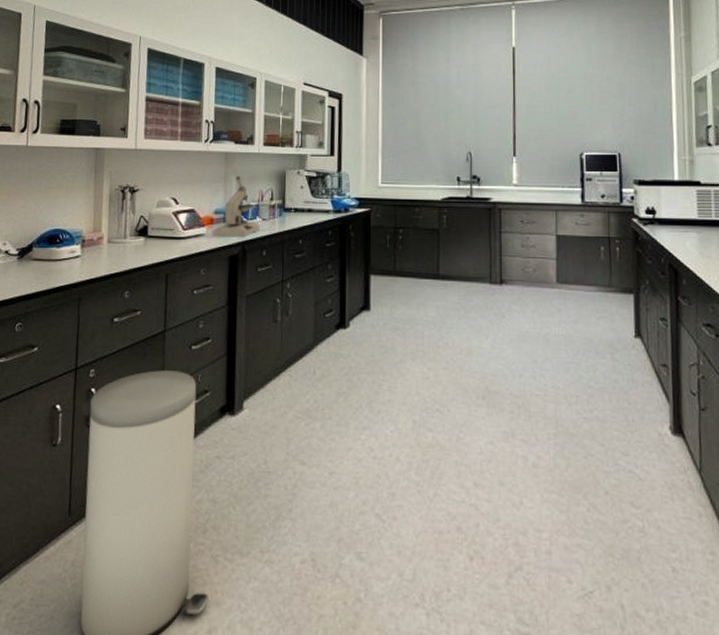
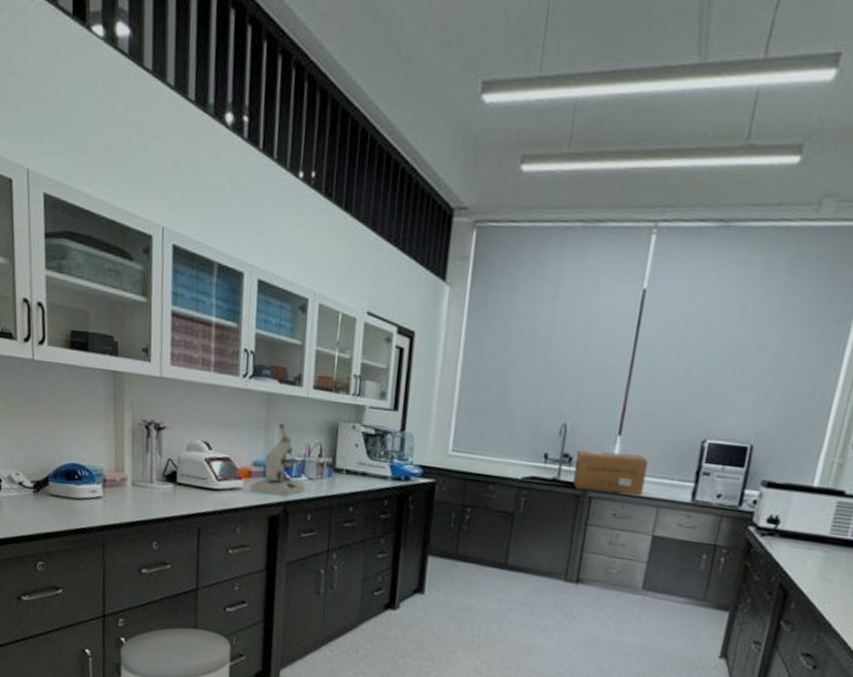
box: none [482,170,542,203] -> present [573,450,649,495]

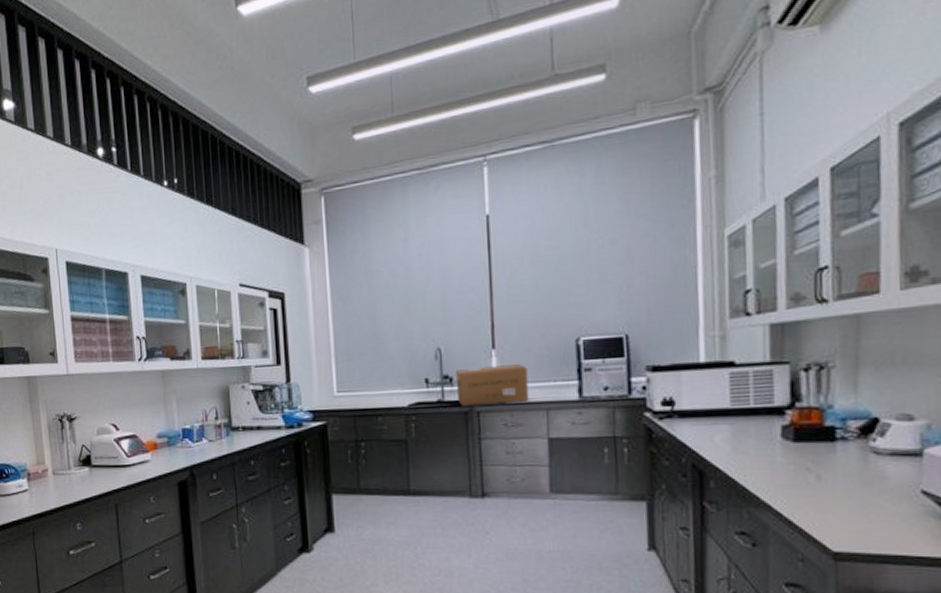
microscope: present [249,423,305,497] -> none [157,395,207,463]

